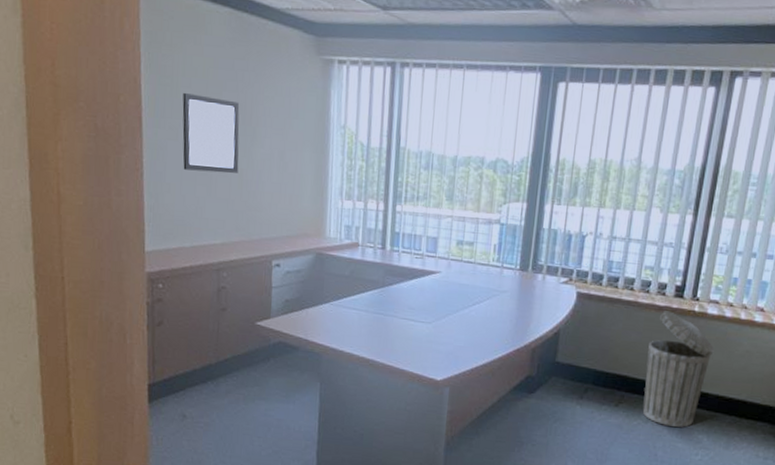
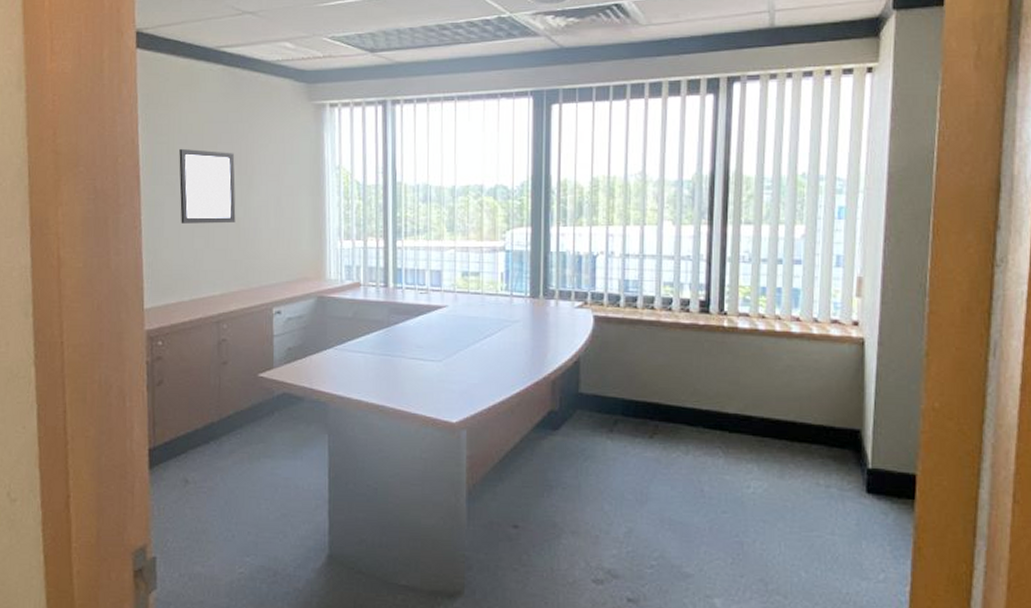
trash can: present [642,310,714,427] -> none [679,328,751,457]

